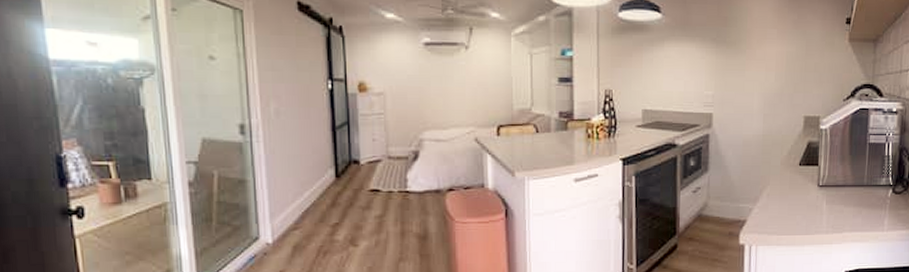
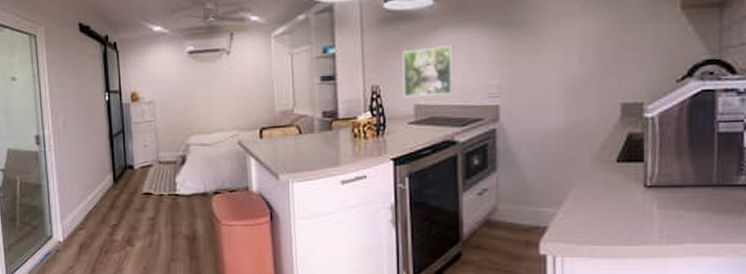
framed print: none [633,57,677,103] -> present [402,45,453,98]

